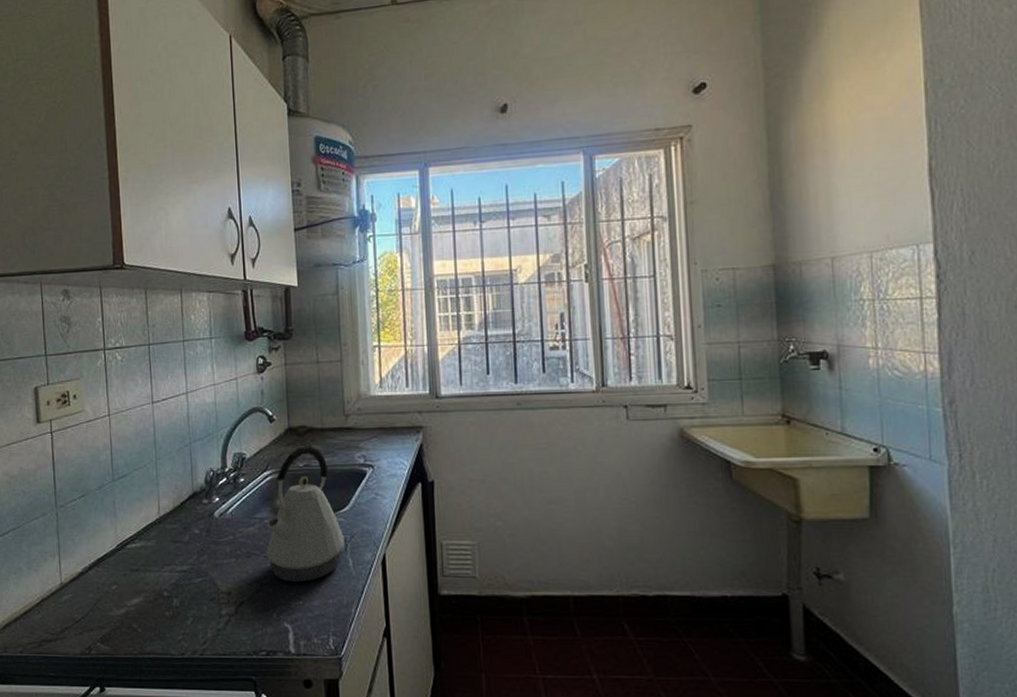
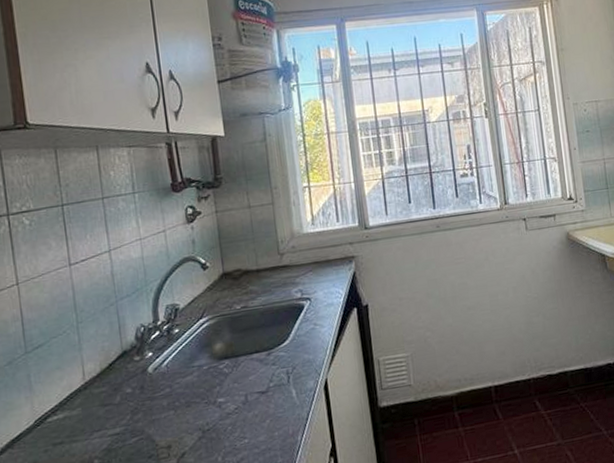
kettle: present [266,446,345,583] -> none [205,287,287,423]

